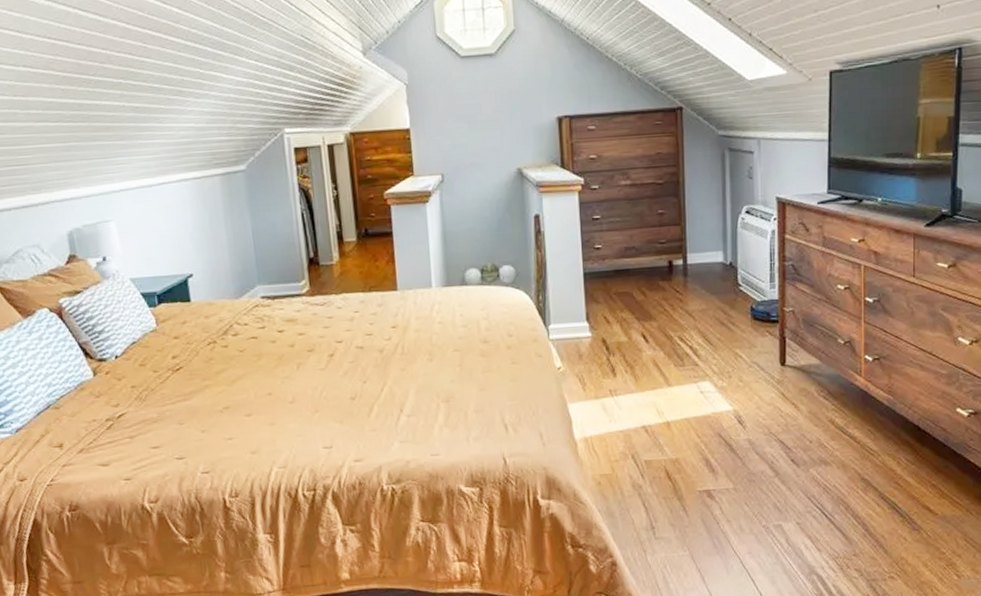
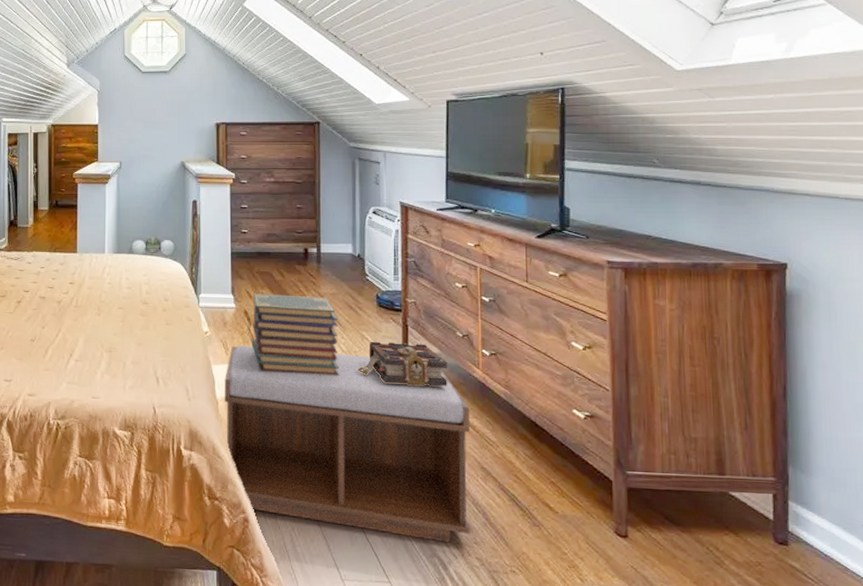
bench: none [583,375,851,559] -> present [224,345,471,543]
book stack: none [611,314,711,405] -> present [252,293,339,376]
spell book: none [730,355,828,403] -> present [357,341,448,387]

